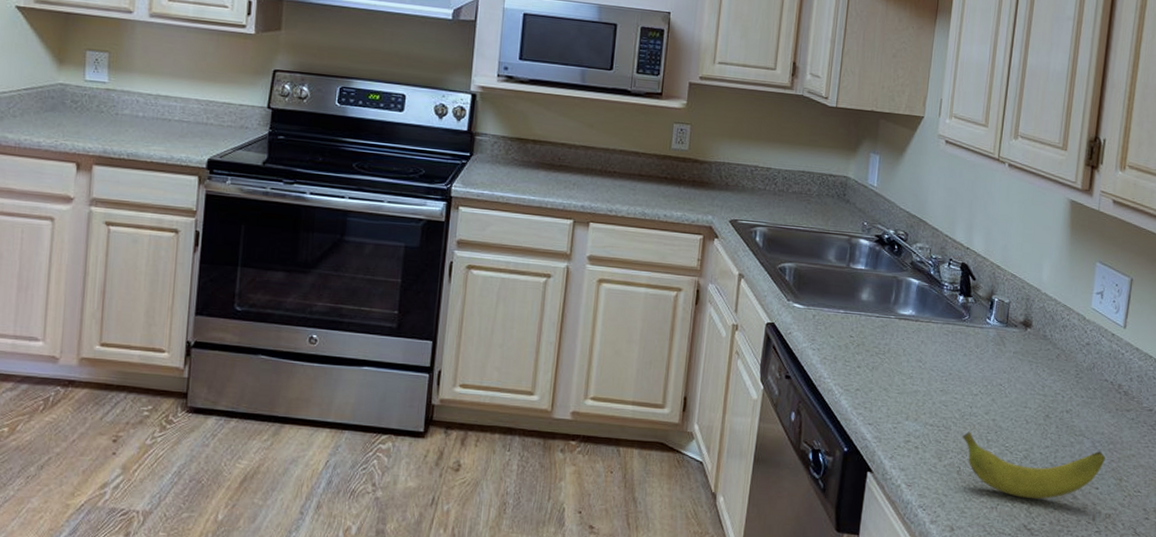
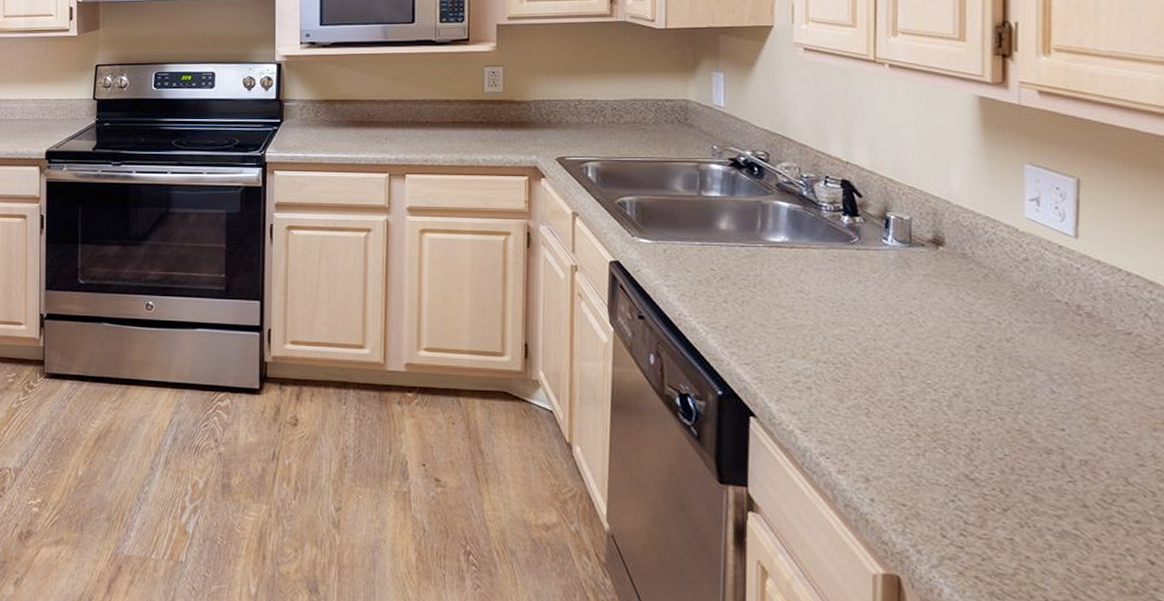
banana: present [962,431,1105,499] -> none [867,368,1070,444]

